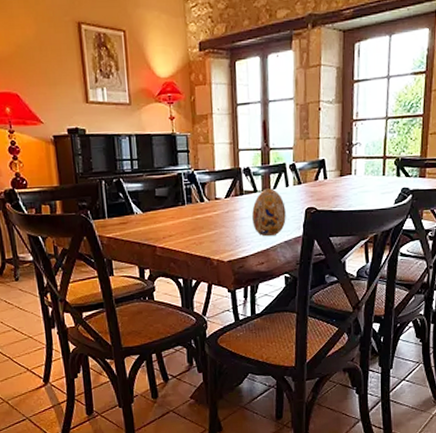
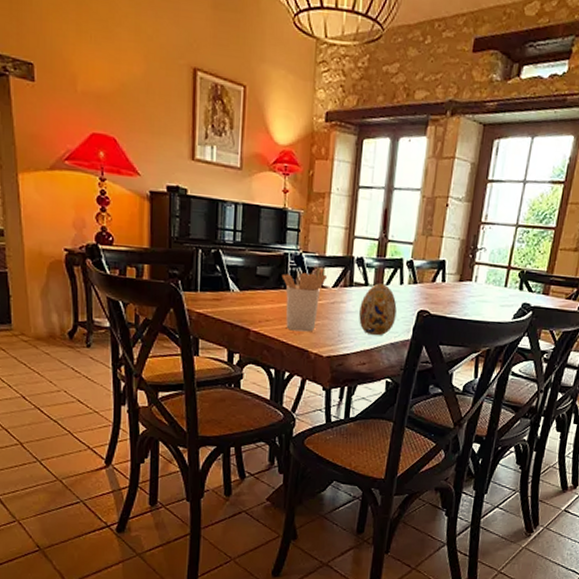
utensil holder: none [178,182,219,242] -> present [281,268,327,332]

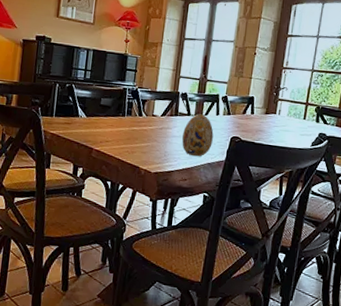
utensil holder: present [281,268,327,332] -> none [120,101,157,152]

